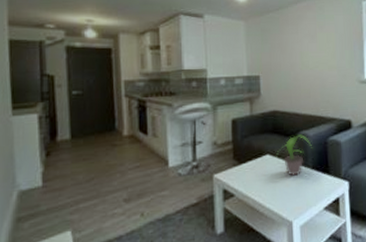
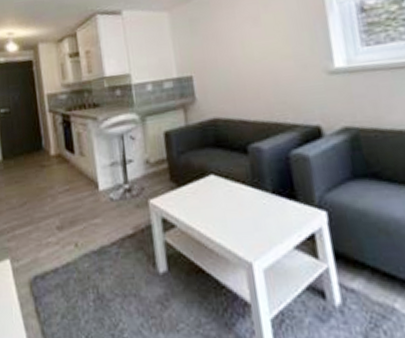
potted plant: present [275,134,312,176] -> none [221,148,269,202]

